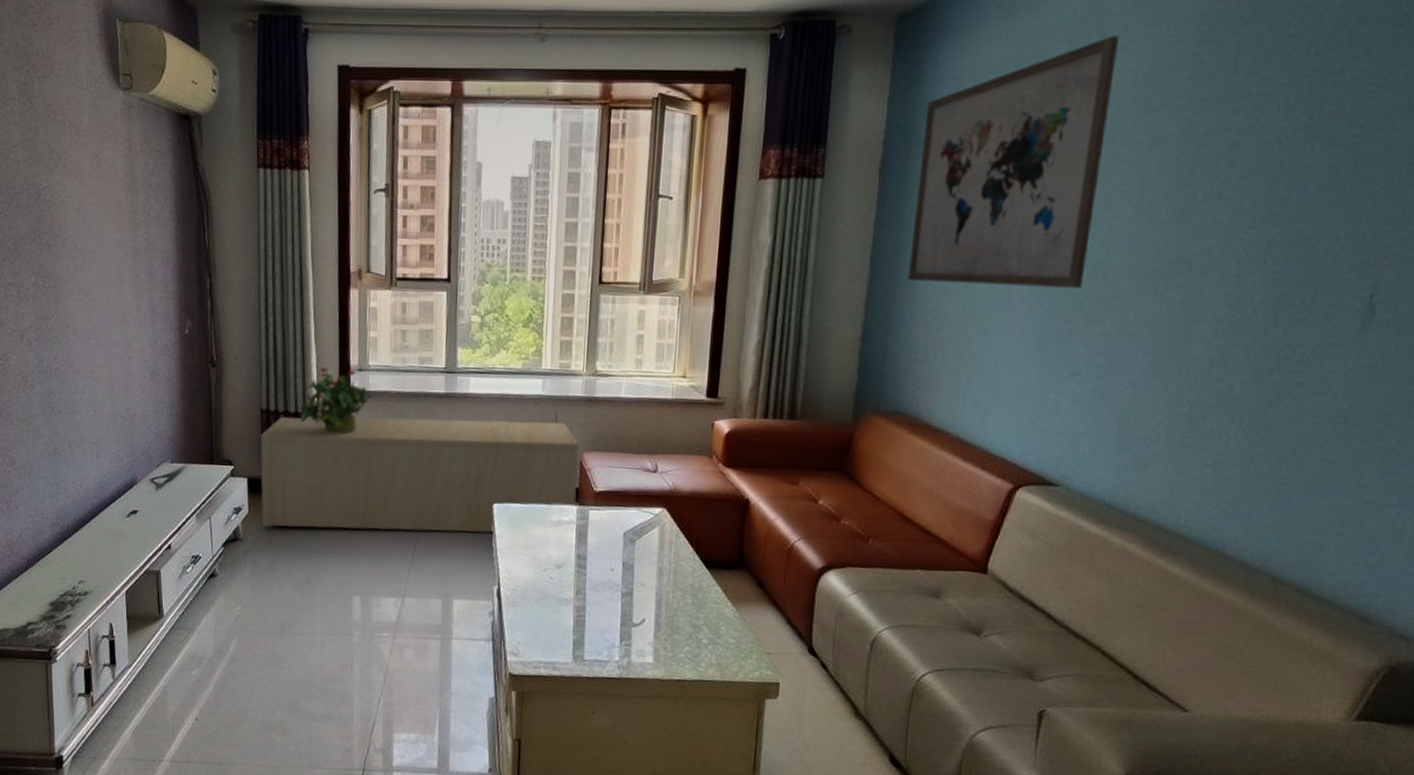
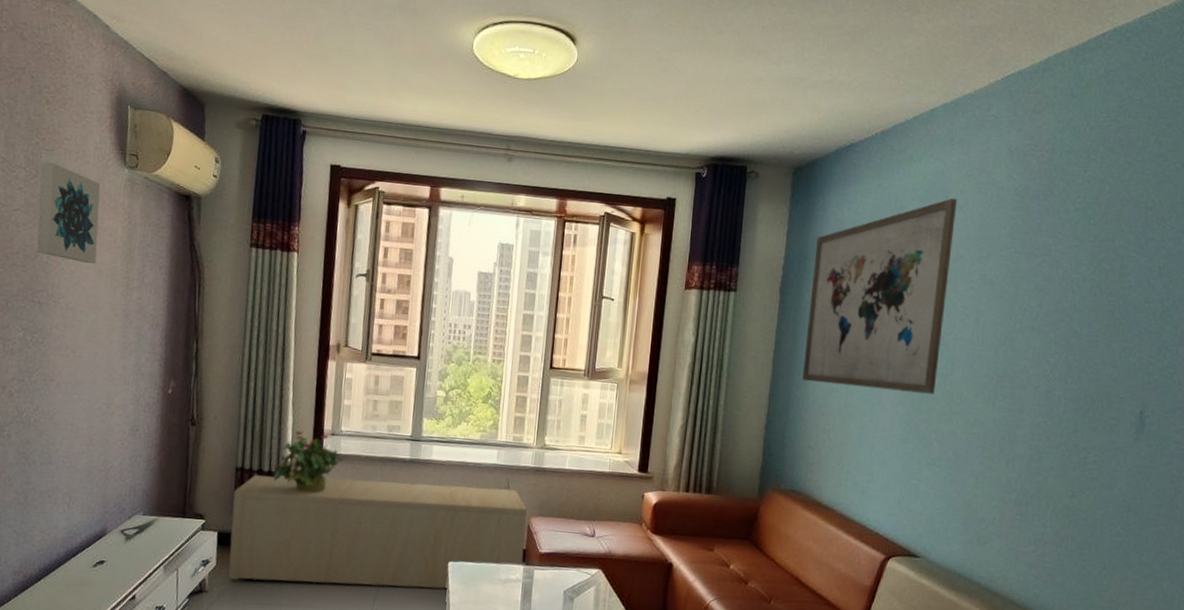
wall art: none [34,91,100,200] -> present [36,161,101,264]

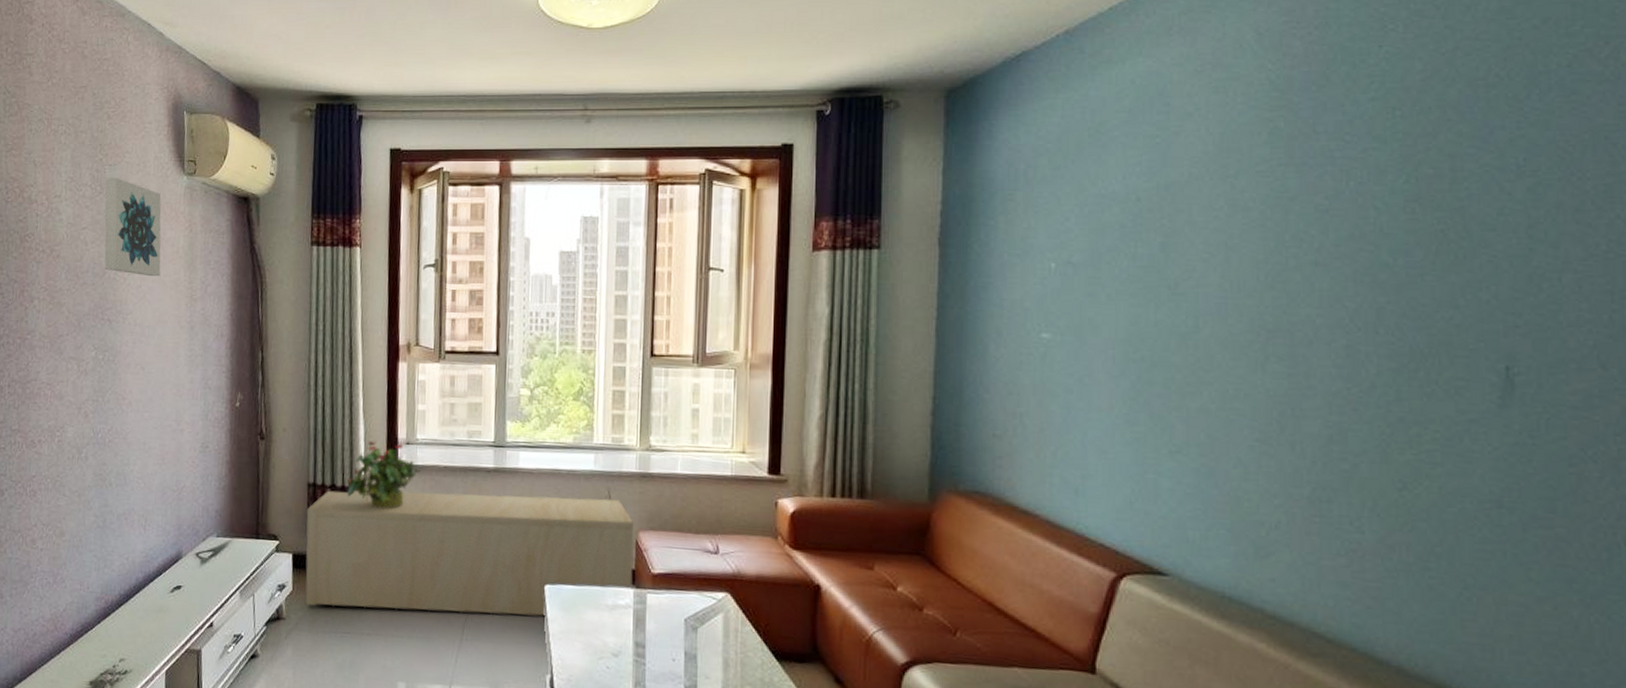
wall art: present [802,198,958,395] -> none [978,104,1184,360]

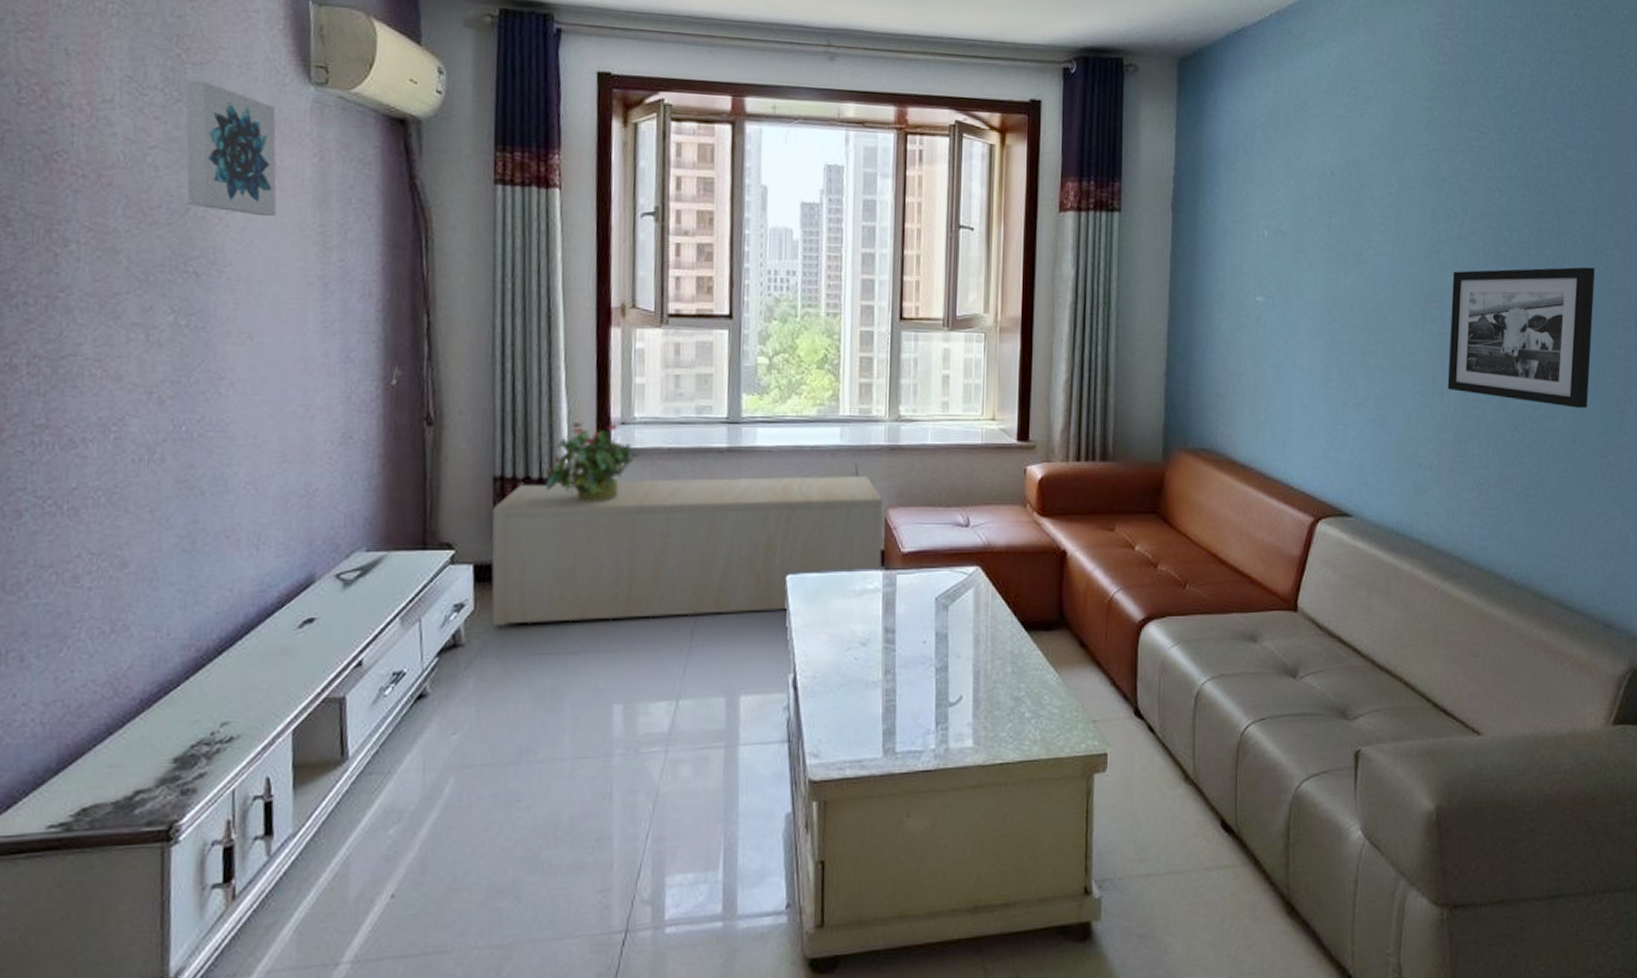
picture frame: none [1301,294,1531,467] -> present [1447,266,1595,408]

